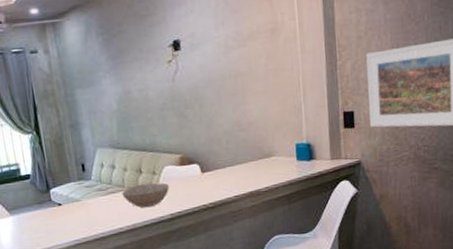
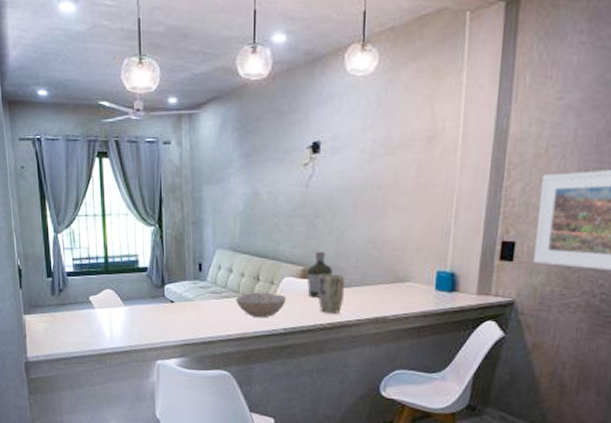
bottle: none [185,138,208,182] -> present [307,251,333,297]
plant pot: none [195,157,221,195] -> present [317,274,345,314]

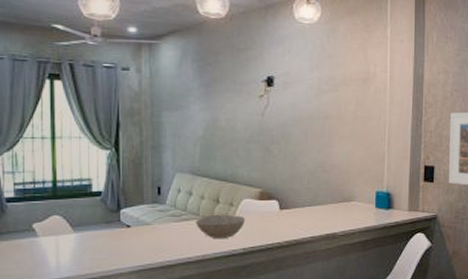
bottle: present [307,251,333,297] -> none [265,174,288,218]
plant pot: present [317,274,345,314] -> none [274,195,299,233]

